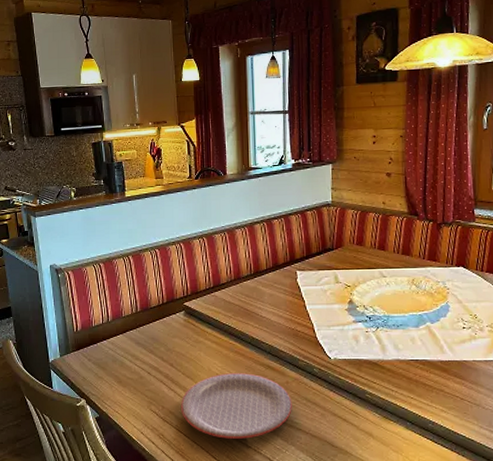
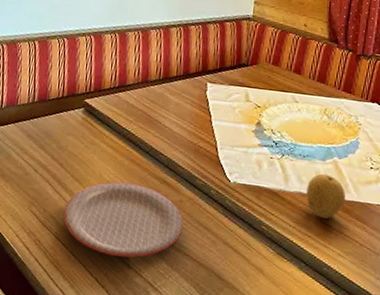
fruit: none [404,339,443,380] -> present [306,173,346,219]

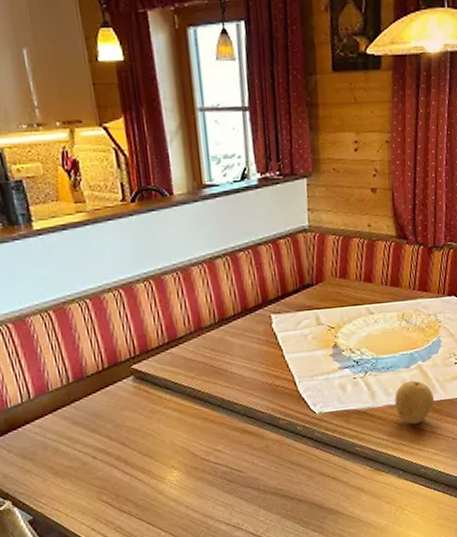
plate: present [63,181,183,258] -> none [139,441,275,520]

